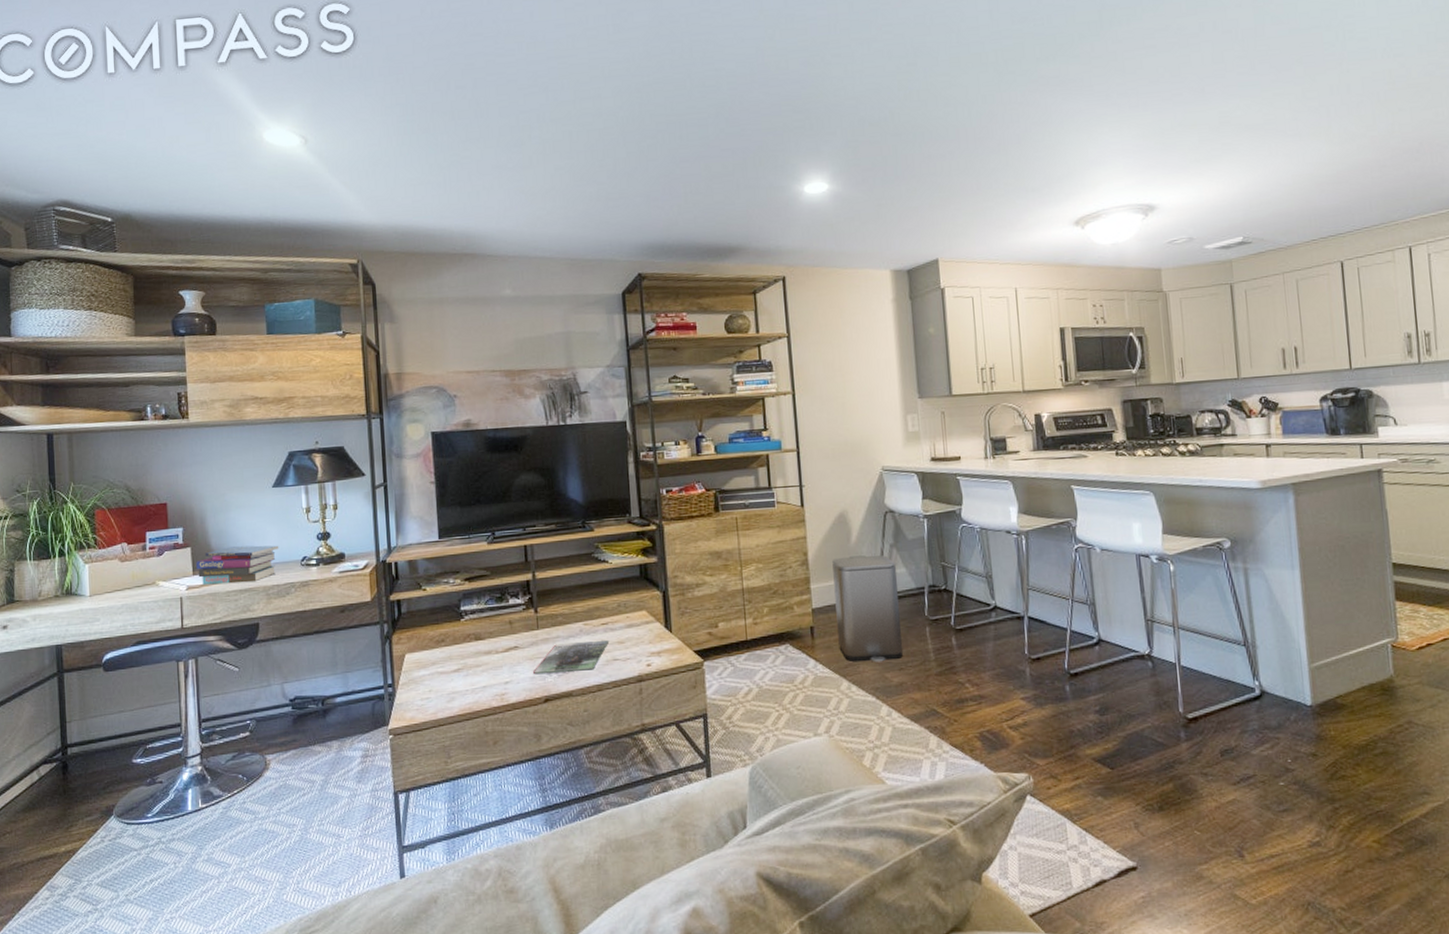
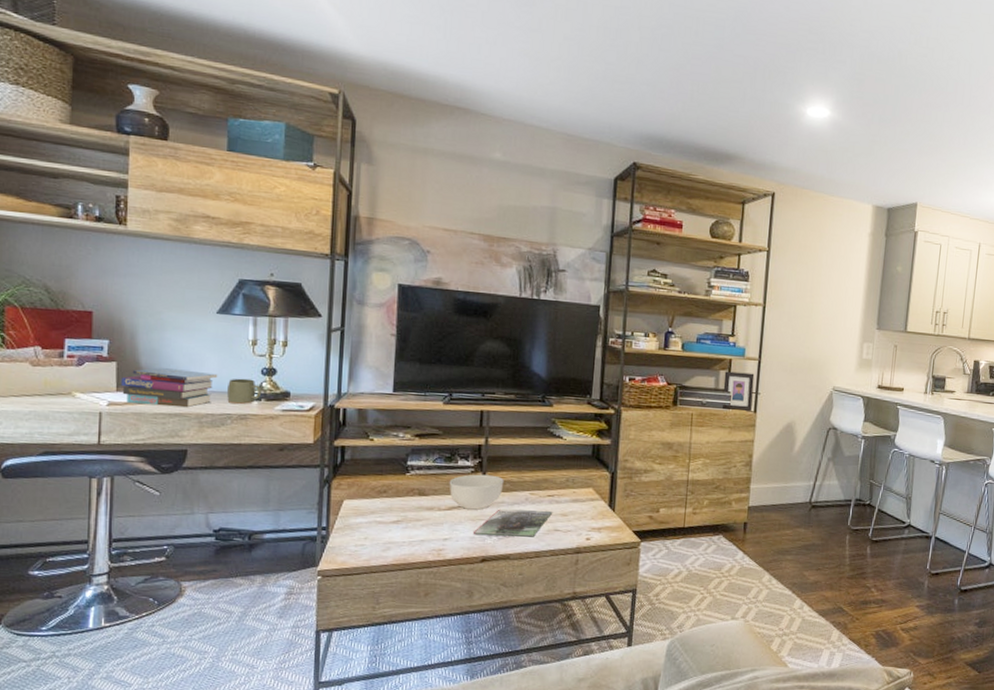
mug: none [288,546,320,572] -> present [227,378,262,404]
bowl: none [503,610,557,649] -> present [449,474,504,510]
picture frame: none [763,465,798,509] -> present [723,371,755,412]
pedal bin: present [832,555,904,663] -> none [767,464,830,561]

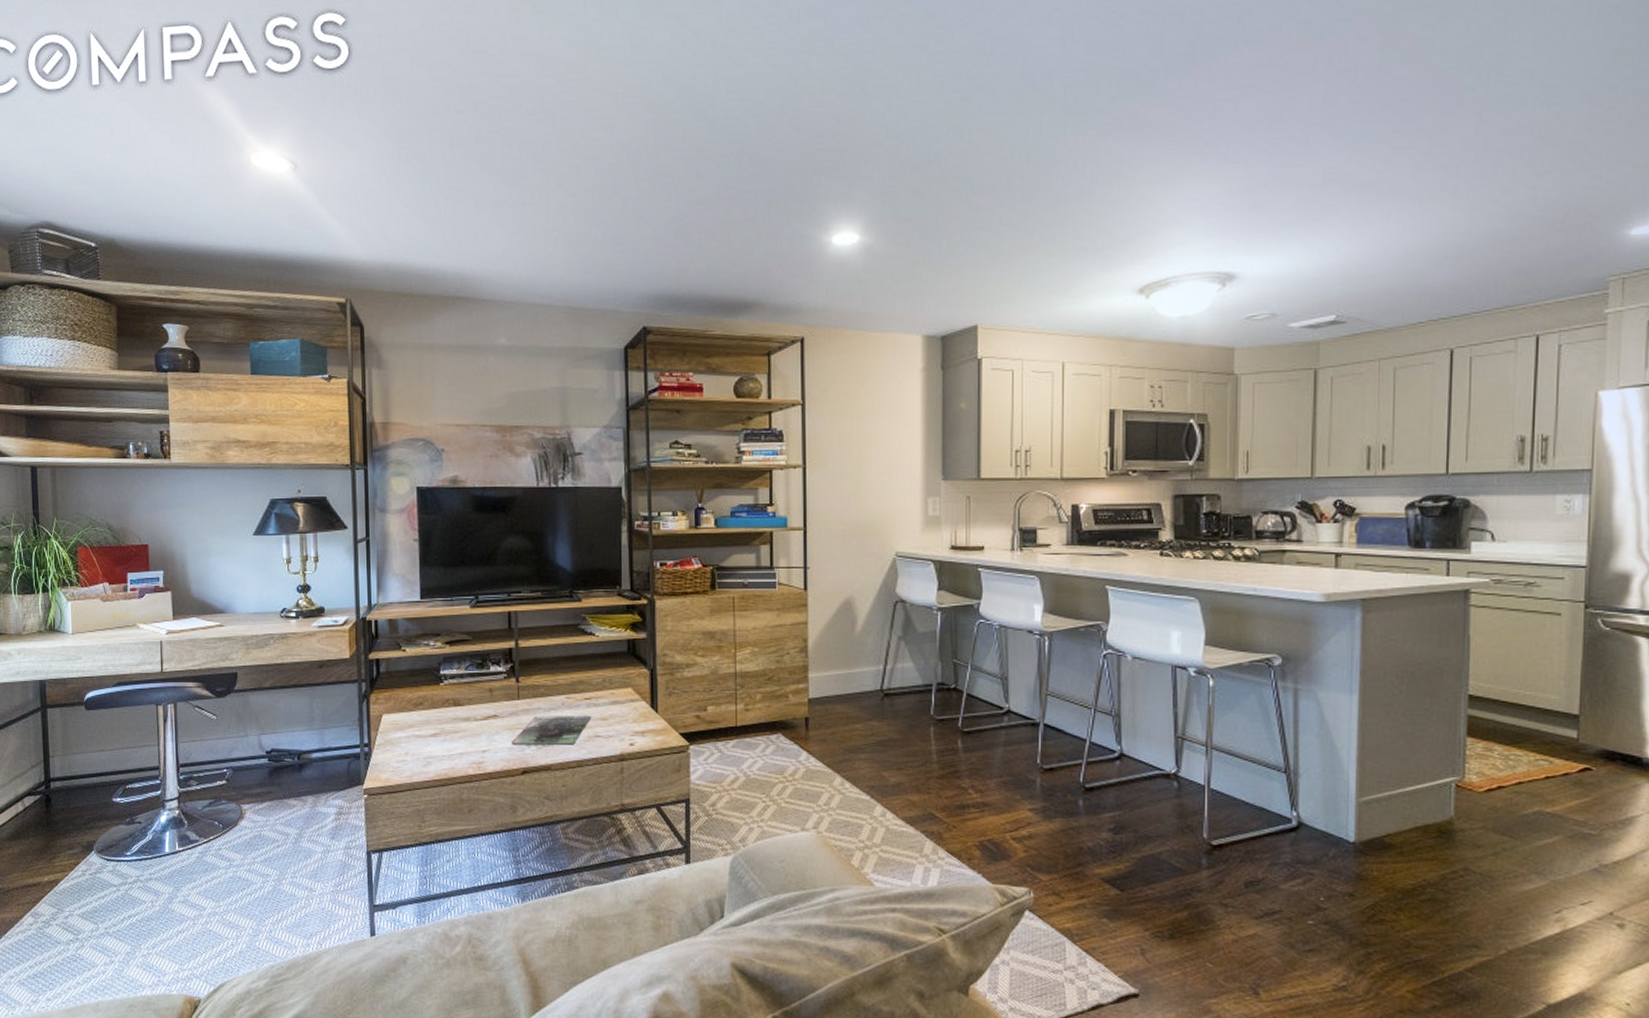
books: present [121,368,218,408] -> none [176,593,259,631]
mug: present [227,378,262,404] -> none [268,597,299,623]
bowl: present [449,474,504,510] -> none [483,680,538,718]
picture frame: present [723,371,755,412] -> none [766,545,801,590]

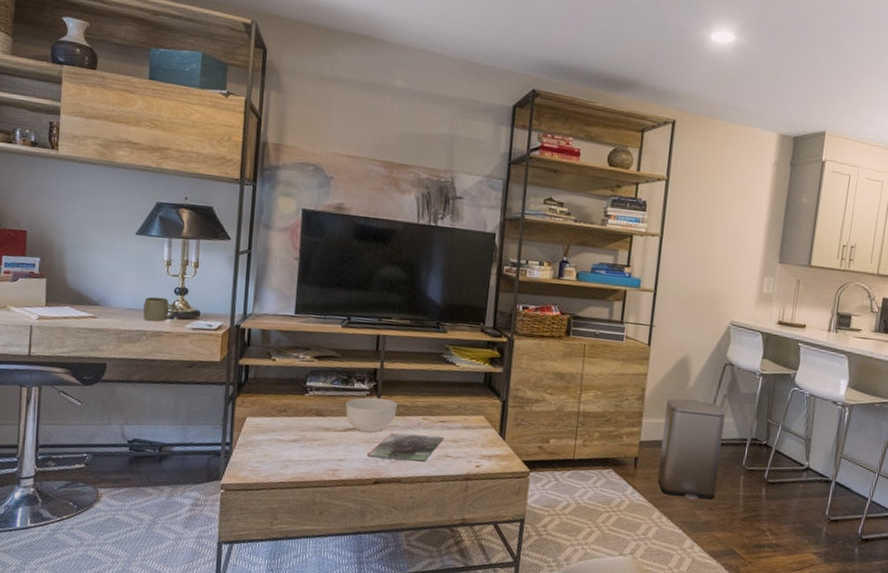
mug: none [268,597,299,623] -> present [143,296,175,322]
bowl: none [483,680,538,718] -> present [345,397,398,433]
pedal bin: none [834,646,904,760] -> present [657,399,725,500]

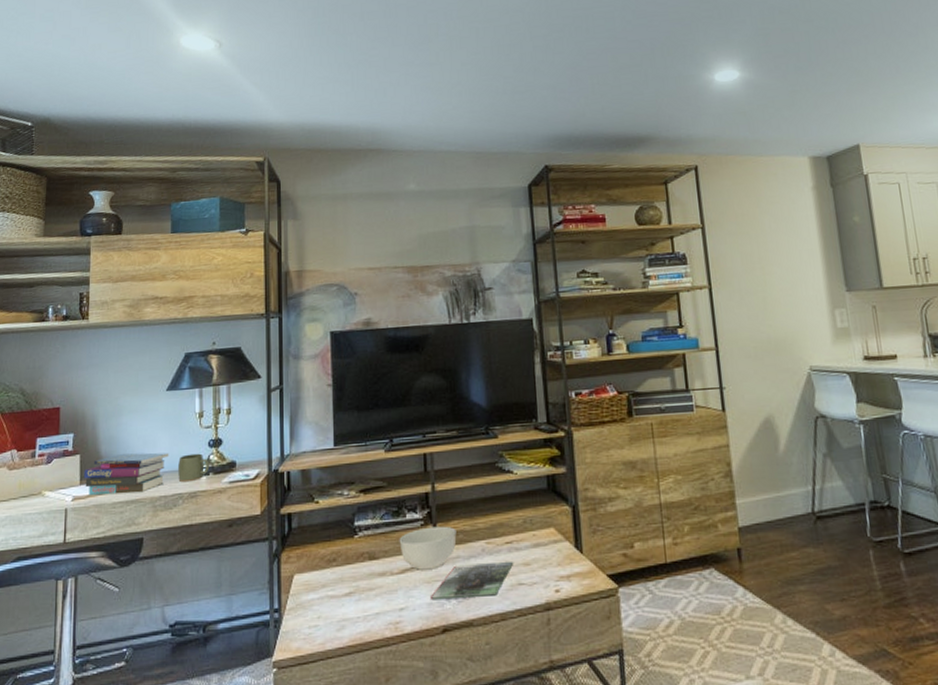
books: none [50,285,136,324] -> present [84,452,169,496]
pedal bin: present [657,399,725,500] -> none [759,466,845,591]

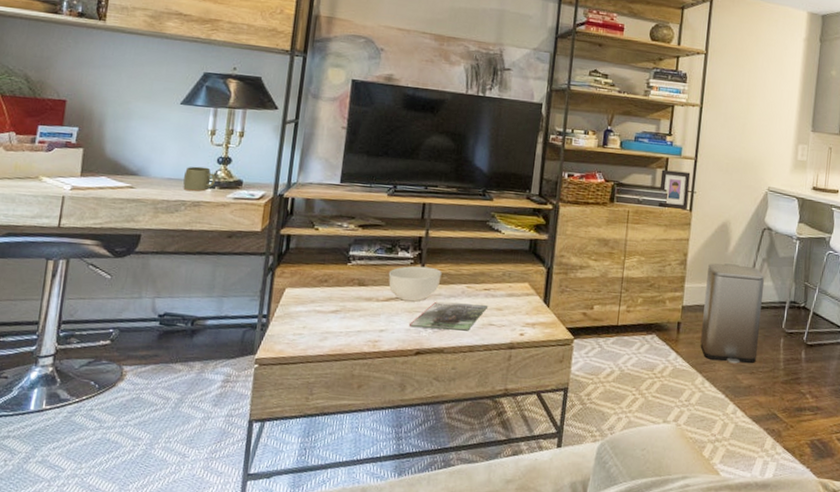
books: present [84,452,169,496] -> none [85,155,177,194]
picture frame: none [679,365,719,414] -> present [659,169,691,211]
pedal bin: none [759,466,845,591] -> present [700,263,764,364]

